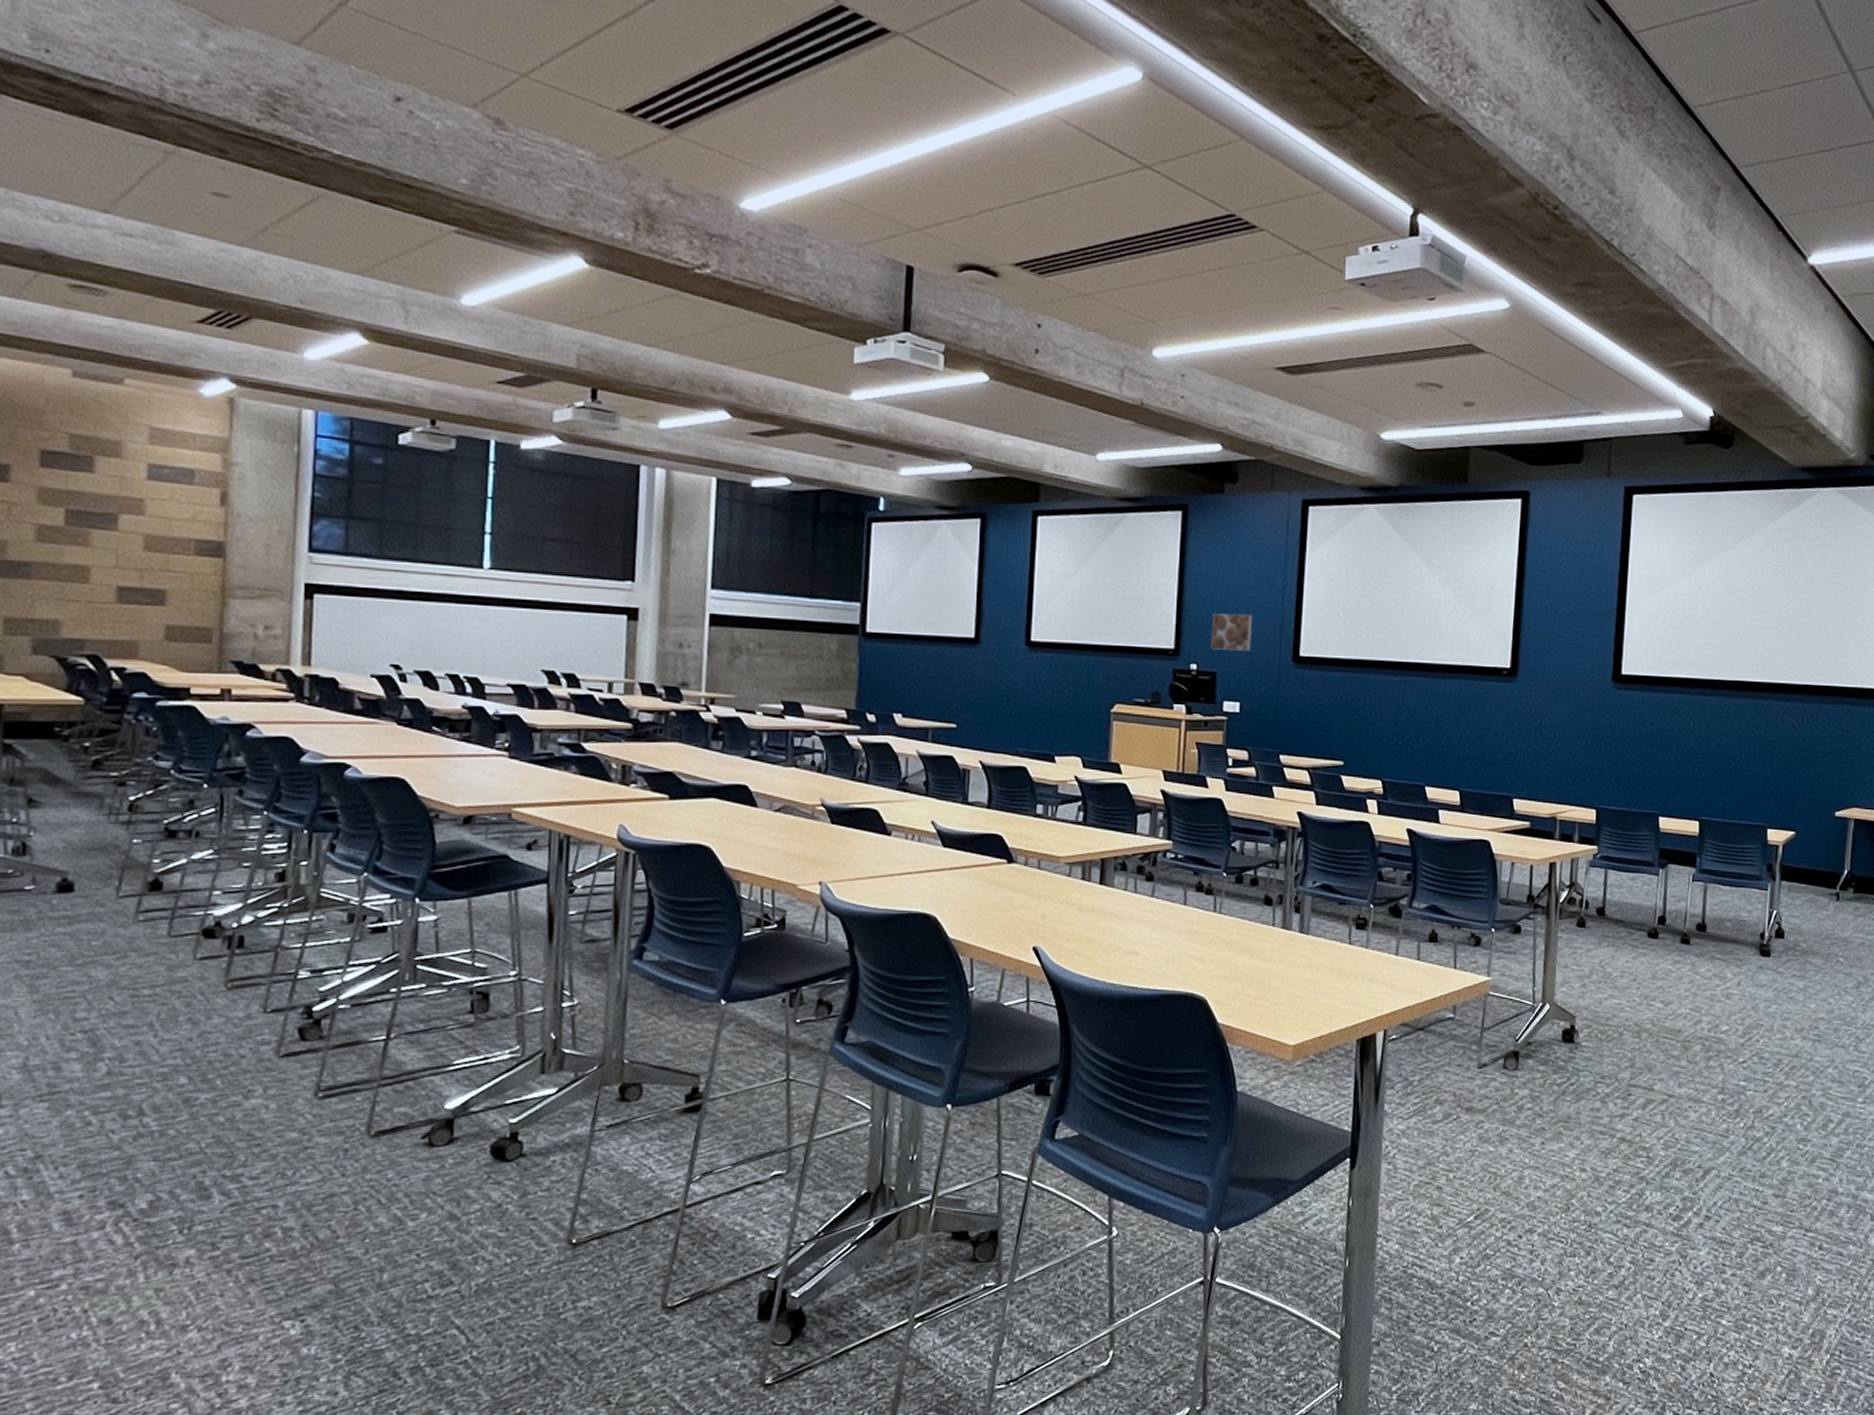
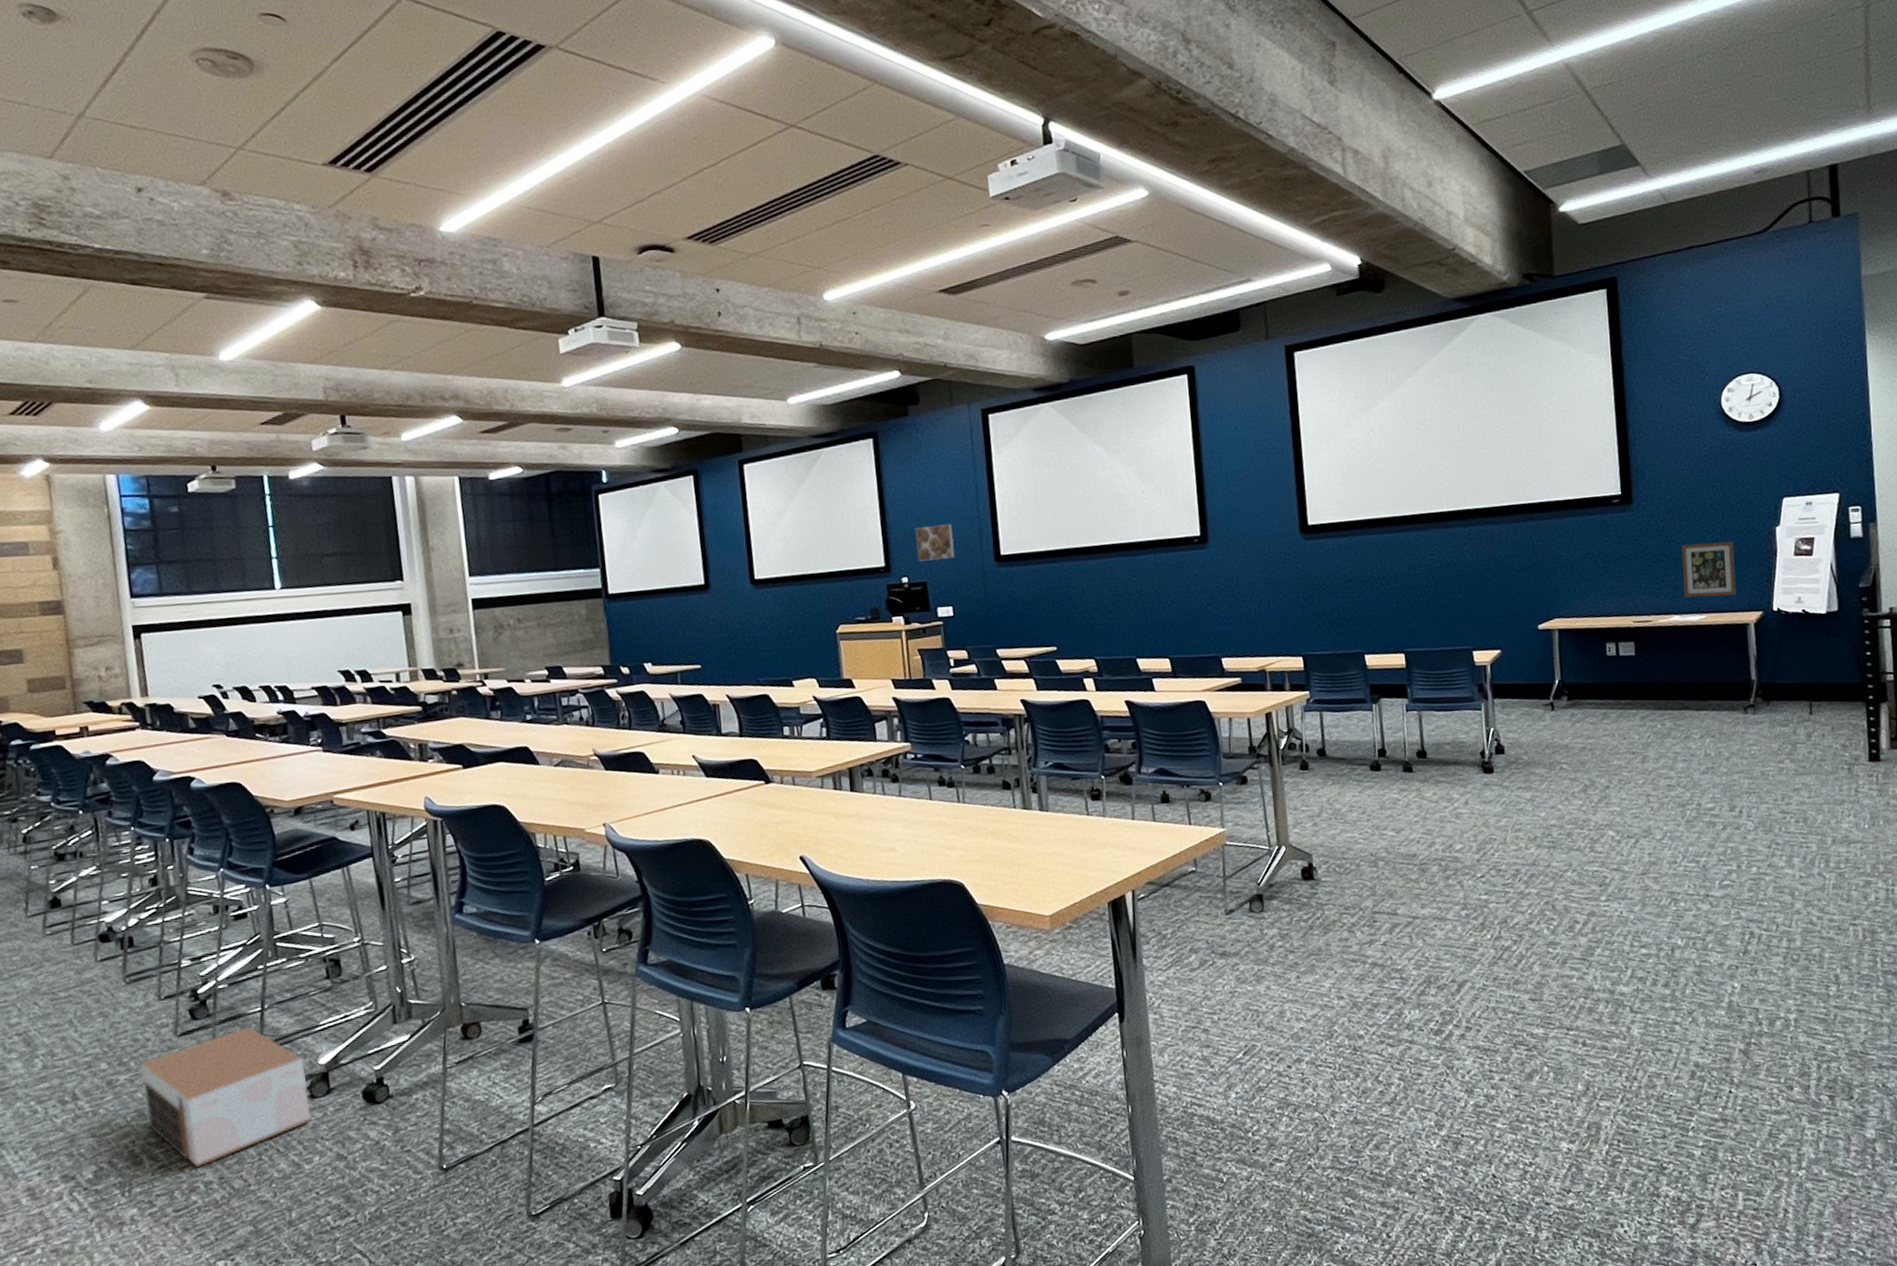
cardboard box: none [224,1056,428,1209] -> present [140,1027,311,1167]

